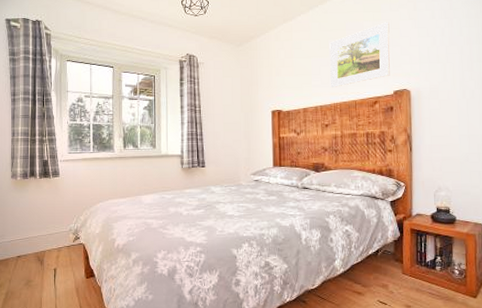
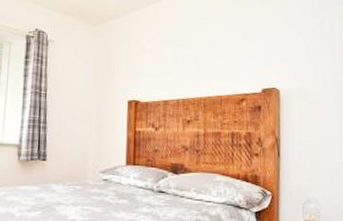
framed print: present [330,22,391,89] -> none [194,15,260,81]

